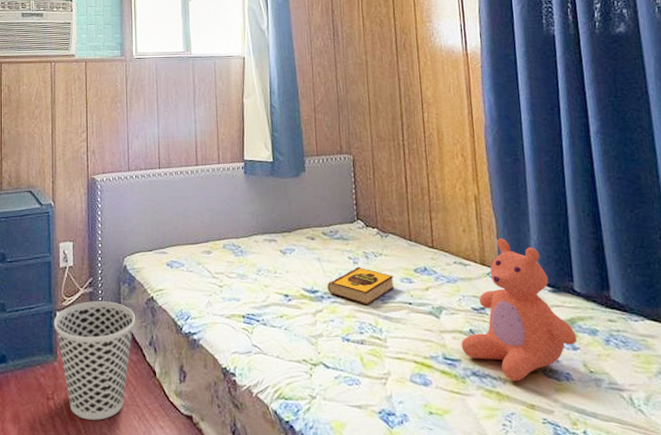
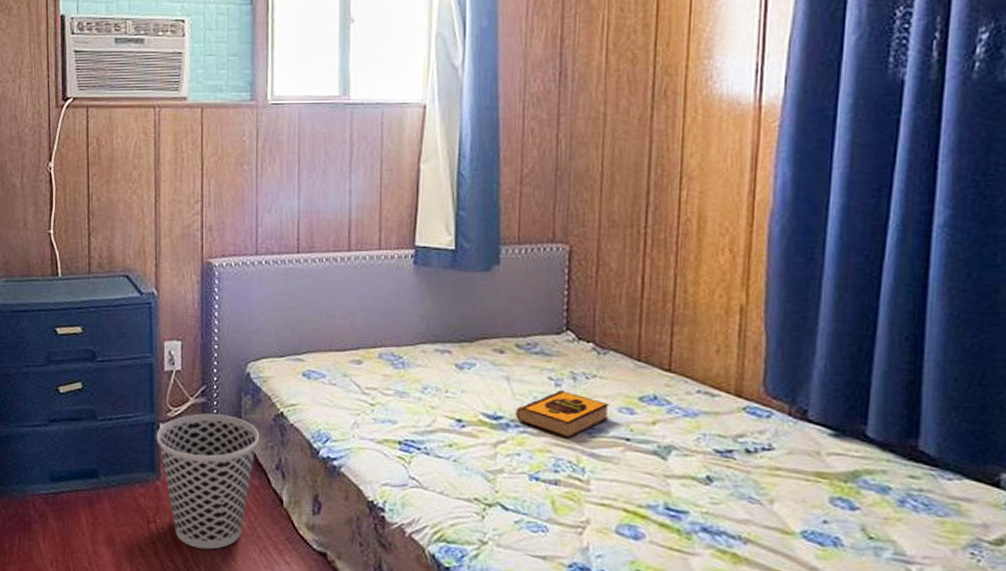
teddy bear: present [461,238,578,382] -> none [691,363,859,543]

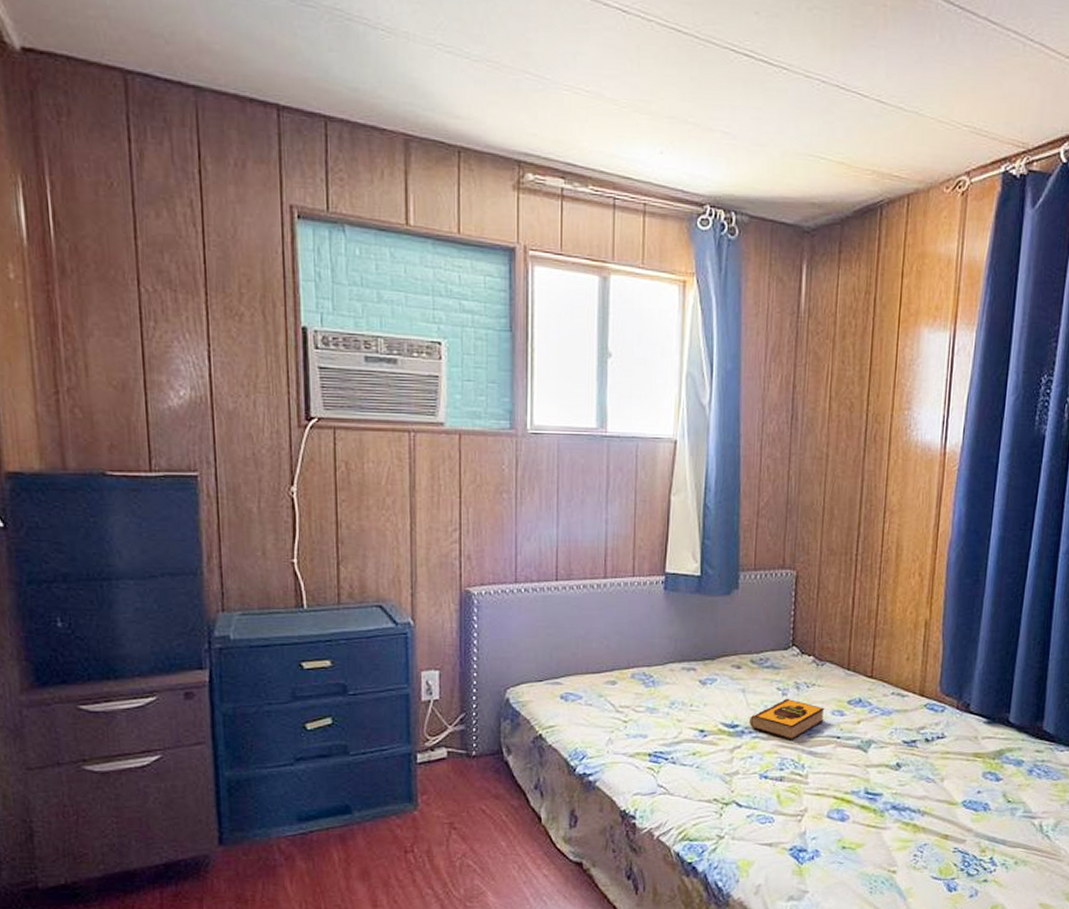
wastebasket: present [156,413,260,550] -> none [413,741,519,872]

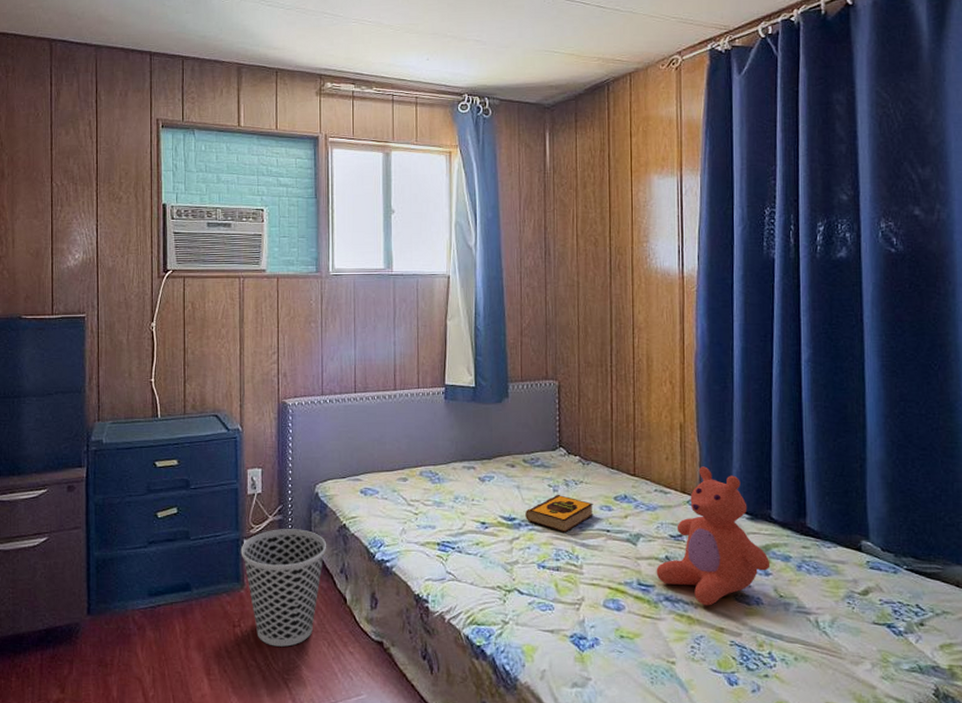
wastebasket: none [413,741,519,872] -> present [240,529,327,647]
teddy bear: none [885,667,1003,814] -> present [656,466,771,606]

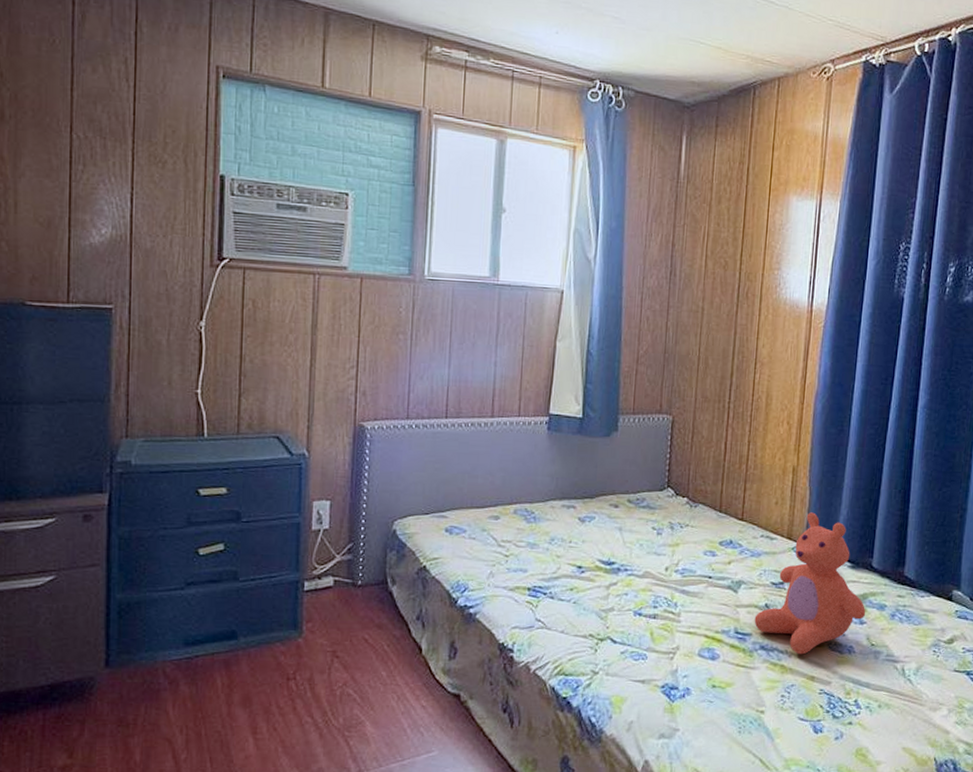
wastebasket: present [240,529,327,647] -> none [300,570,403,701]
hardback book: present [525,494,594,533] -> none [625,537,697,579]

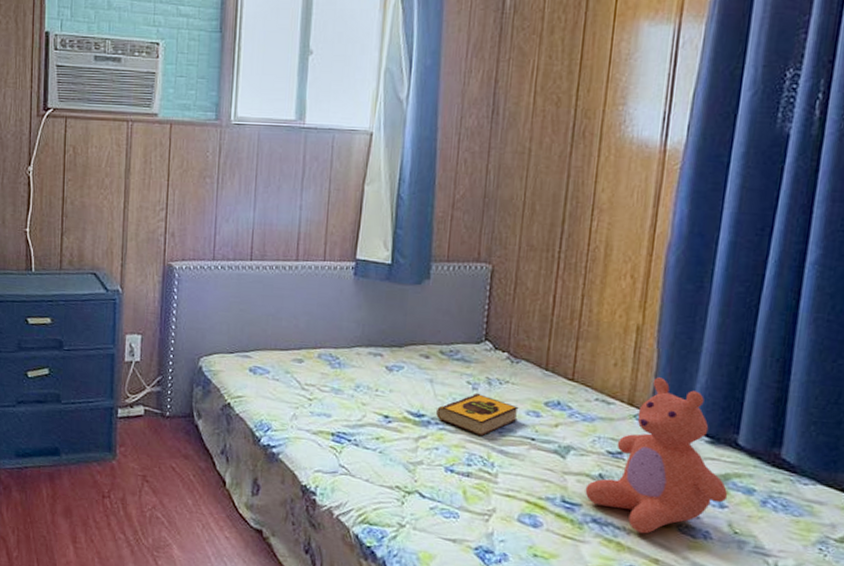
hardback book: none [625,537,697,579] -> present [436,393,519,436]

